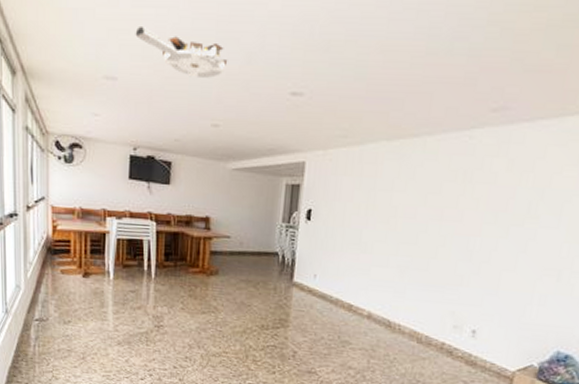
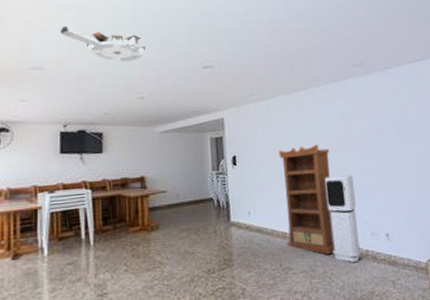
bookcase: none [351,209,428,337] -> present [279,144,335,254]
air purifier: none [401,252,449,352] -> present [325,175,361,262]

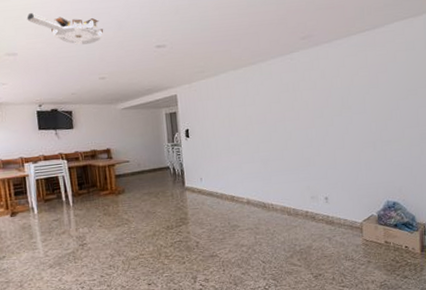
bookcase: present [279,144,335,254] -> none [227,117,278,215]
air purifier: present [325,175,361,262] -> none [270,145,301,222]

